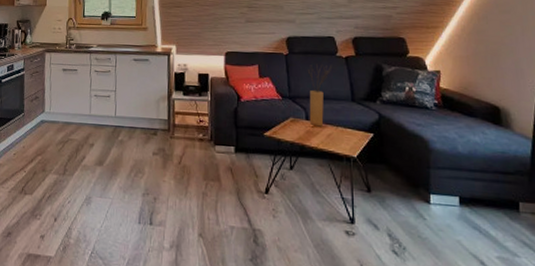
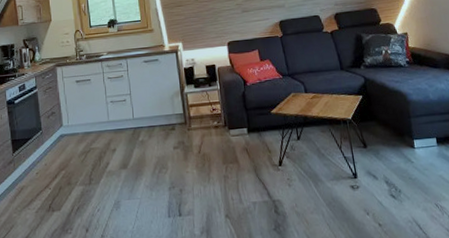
vase: present [307,64,333,127] -> none [300,40,321,98]

